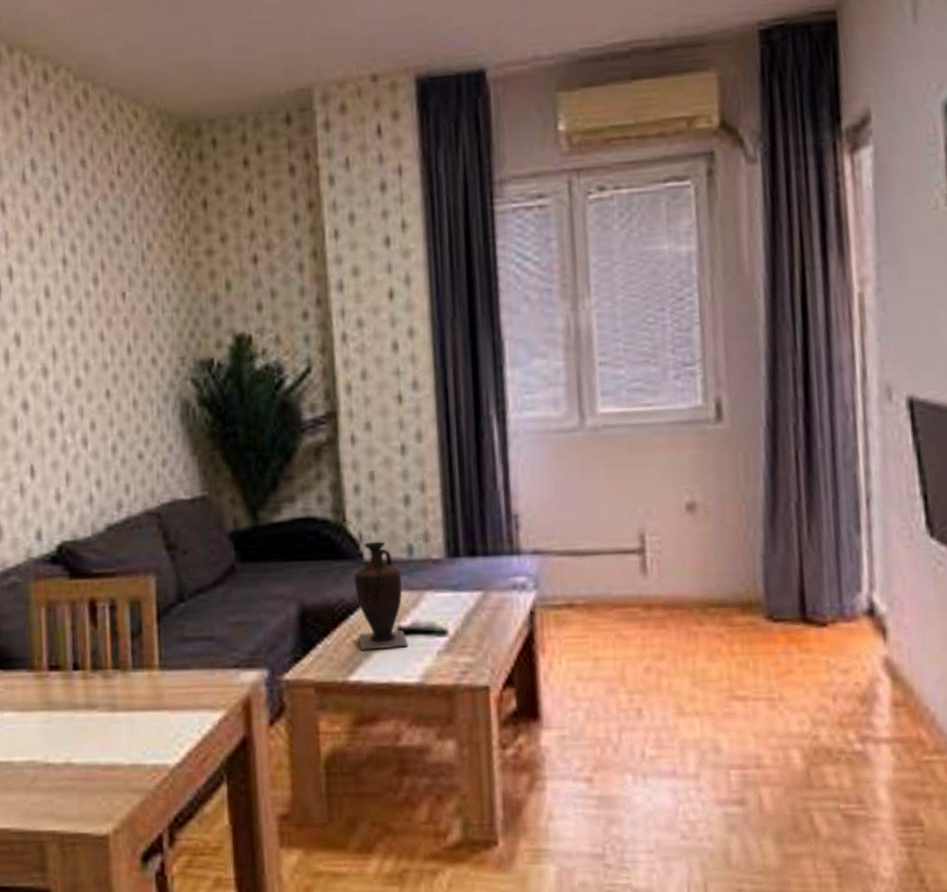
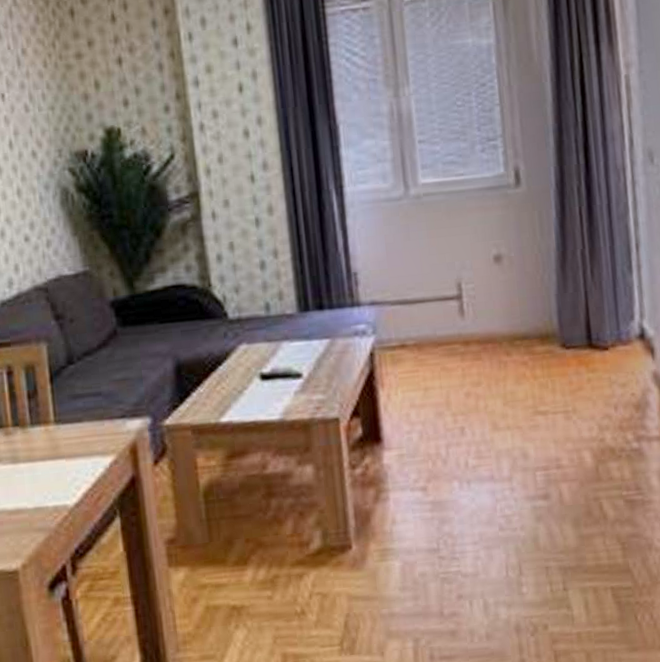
vase: present [354,541,408,650] -> none [220,301,270,395]

